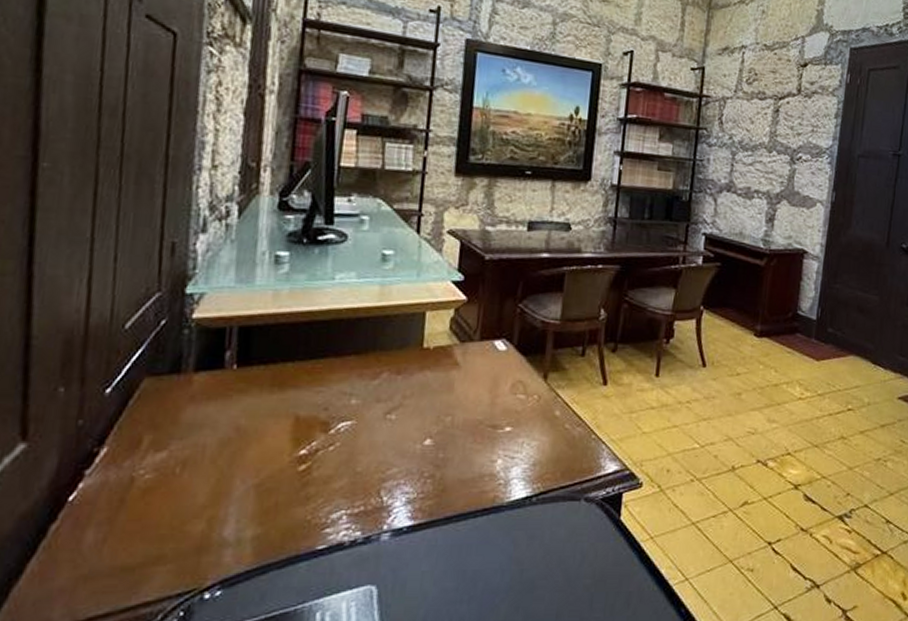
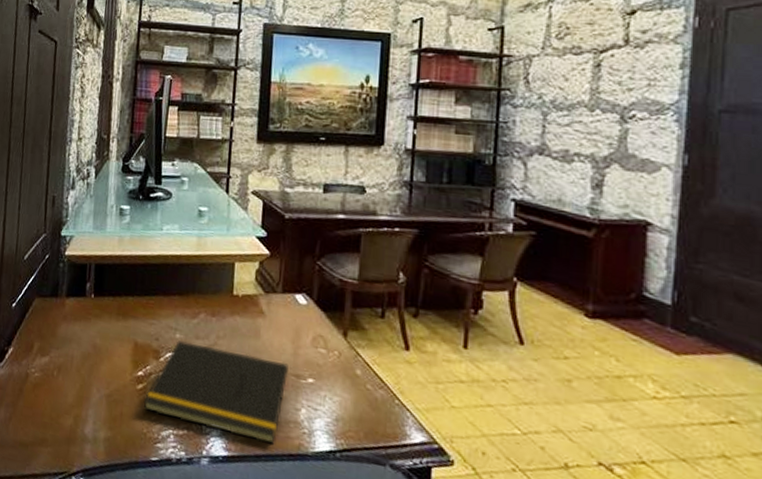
notepad: none [307,407,485,502] -> present [143,340,289,445]

